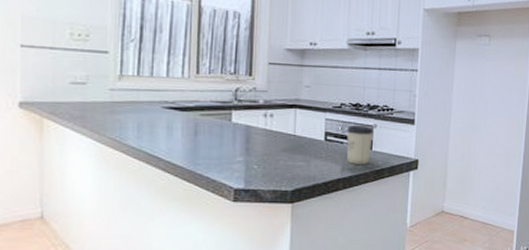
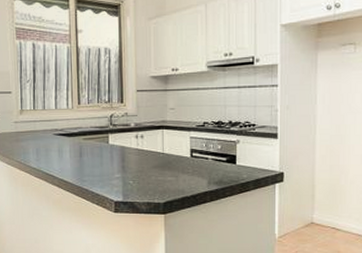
cup: present [346,126,374,164] -> none [210,142,236,178]

